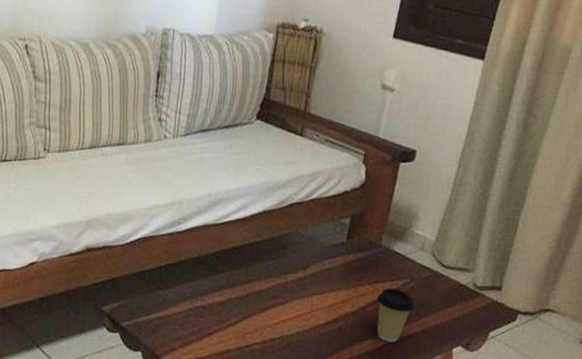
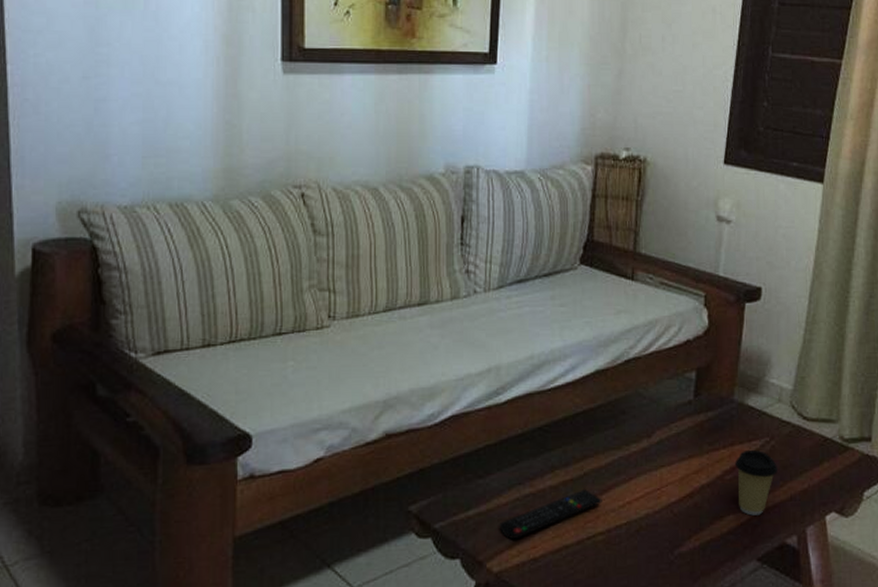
remote control: none [174,307,261,341] -> present [499,489,602,540]

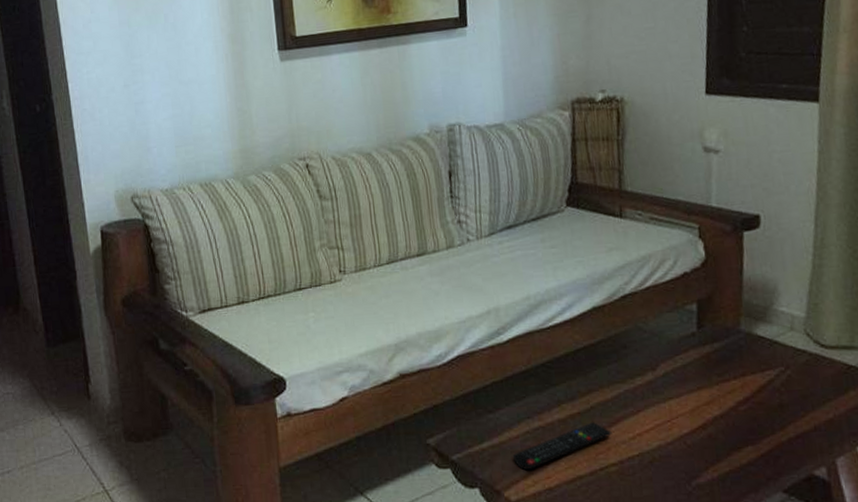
coffee cup: present [734,449,777,516] -> none [748,379,797,447]

